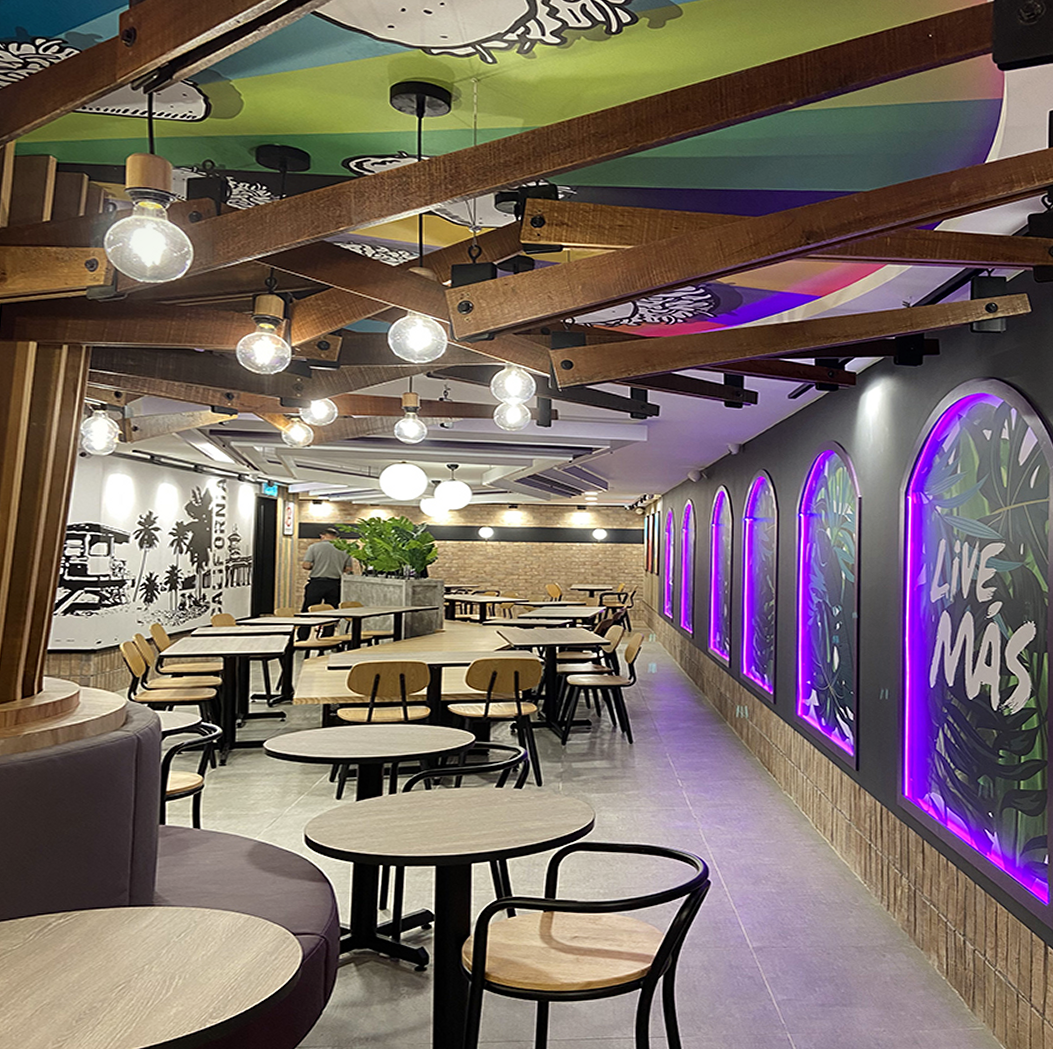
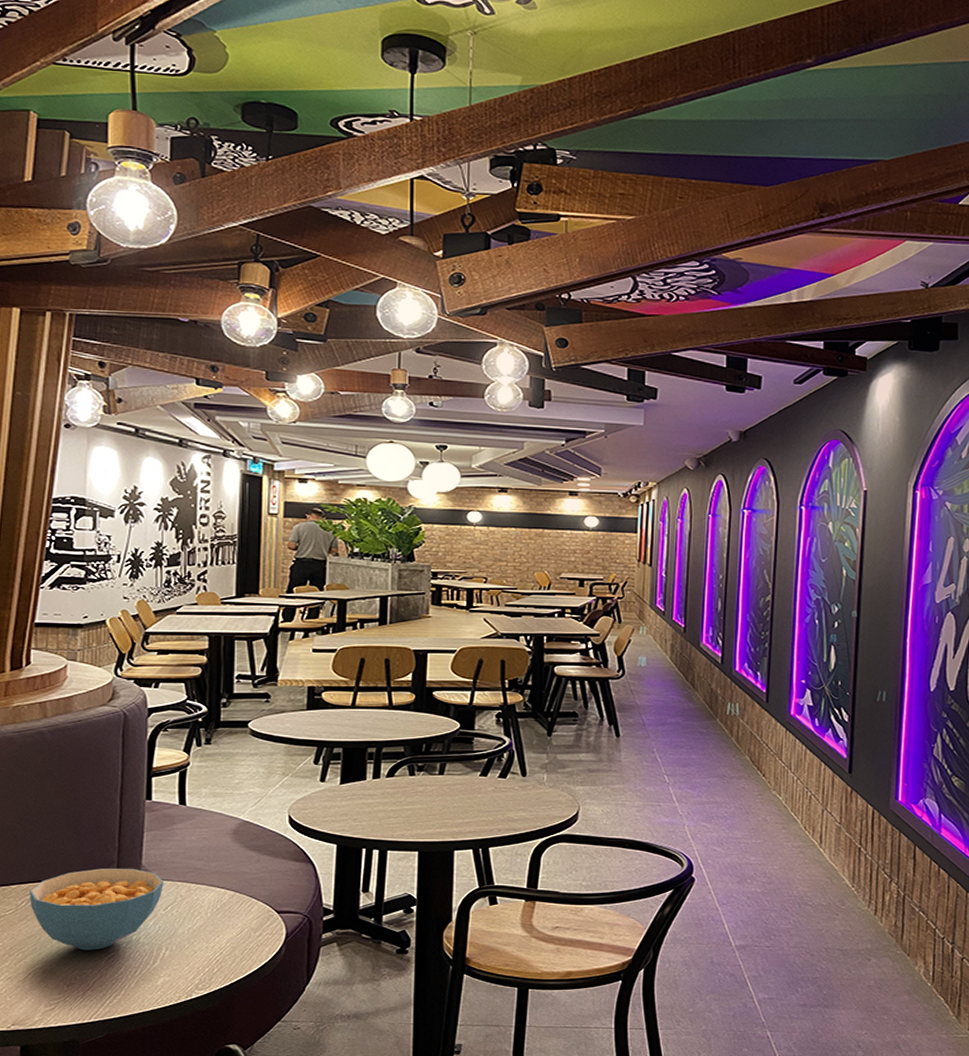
cereal bowl: none [38,895,177,983] -> present [30,868,163,951]

